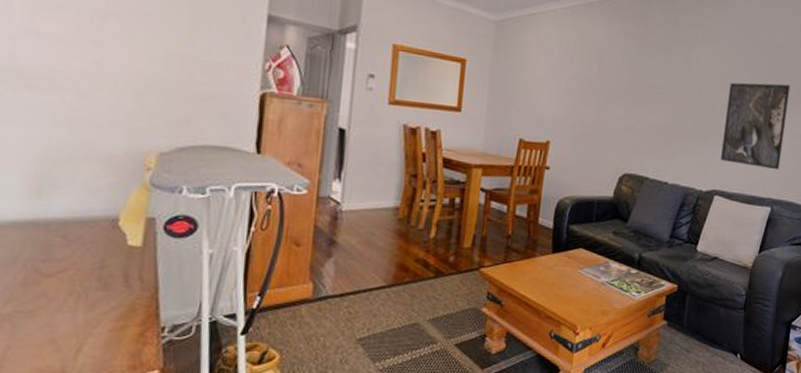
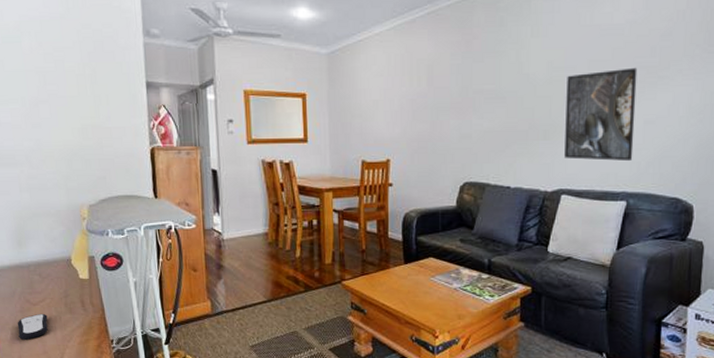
remote control: none [12,288,66,324] -> present [17,313,48,340]

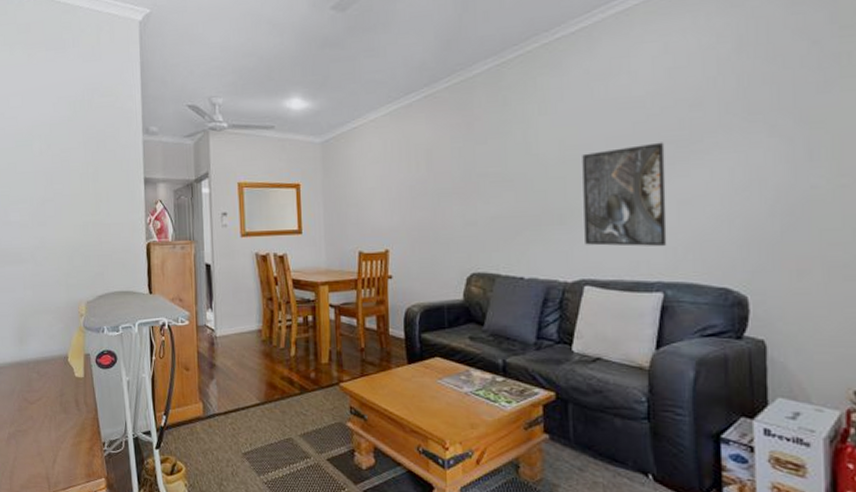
remote control: present [17,313,48,340] -> none [14,412,43,440]

